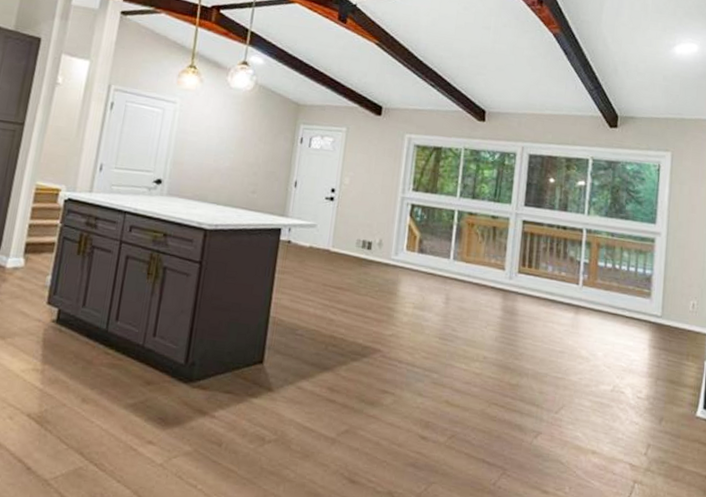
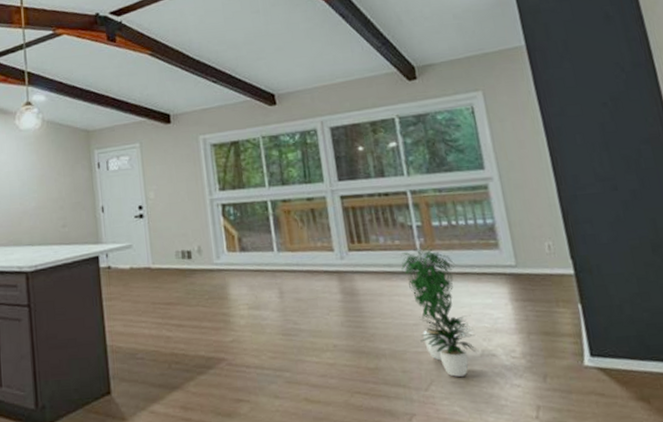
potted plant: none [561,279,612,407] -> present [401,244,478,377]

